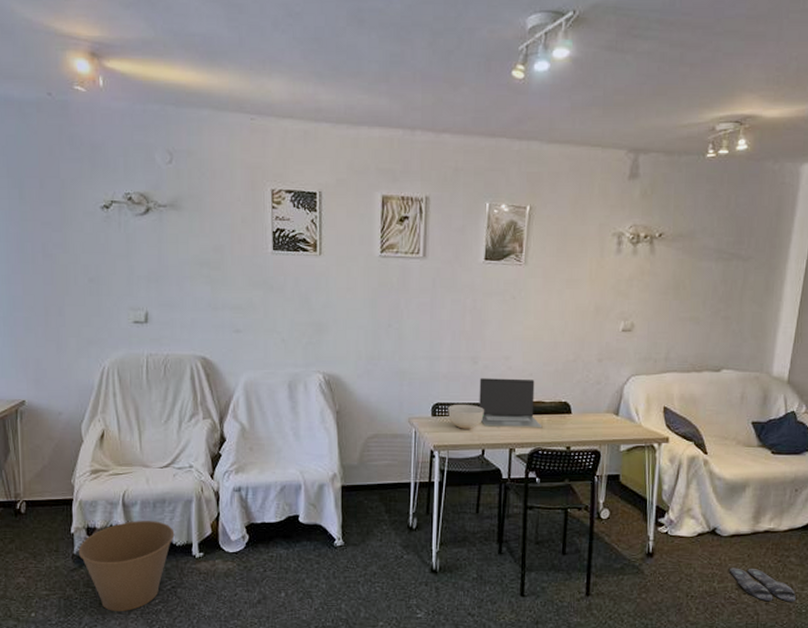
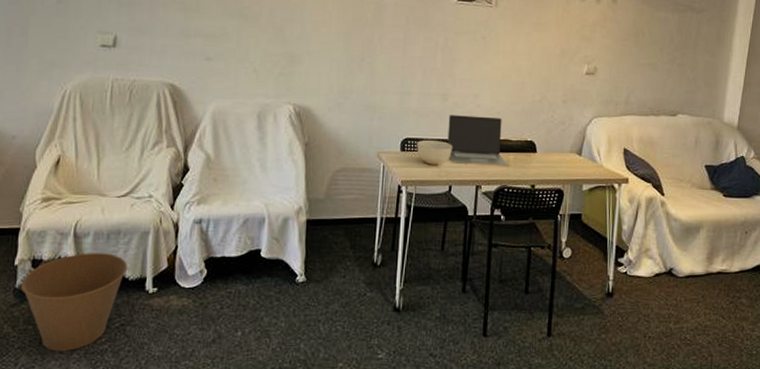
slippers: present [730,568,796,603] -> none [685,308,747,344]

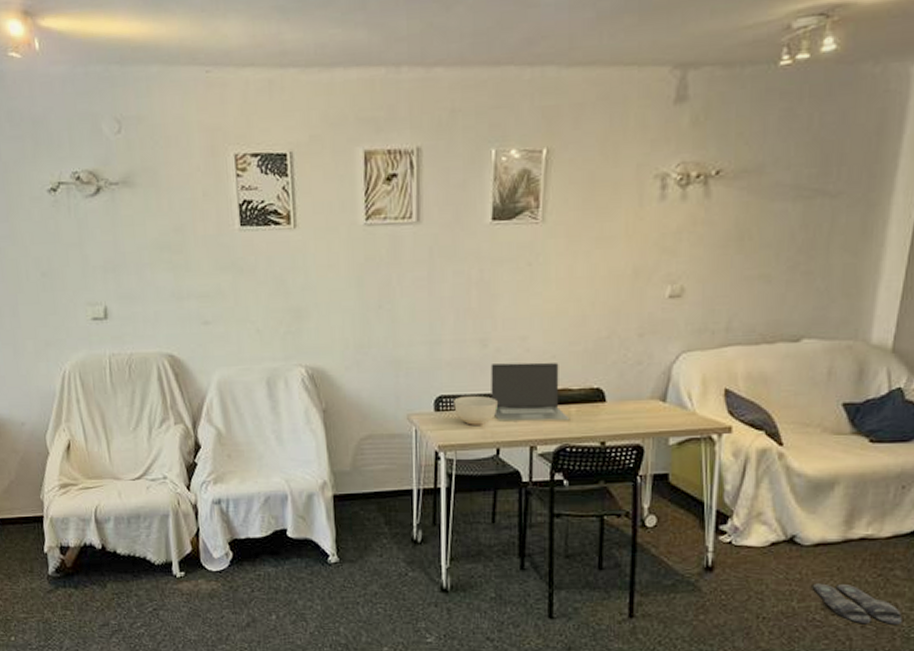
basket: present [20,253,128,351] -> none [53,538,153,635]
slippers: none [685,308,747,344] -> present [813,583,902,626]

